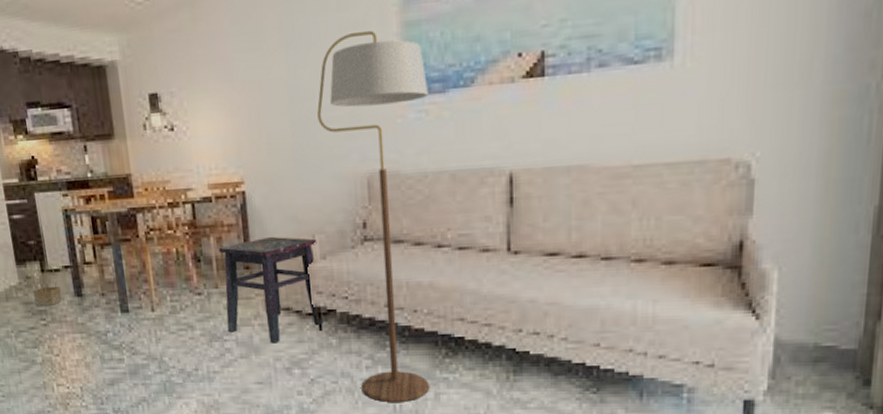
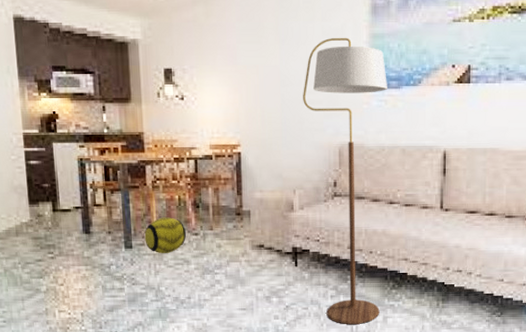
basket: present [33,265,62,306] -> none [43,206,70,241]
ball: none [141,274,188,317] -> present [144,217,186,253]
side table: present [218,236,324,344] -> none [215,189,299,277]

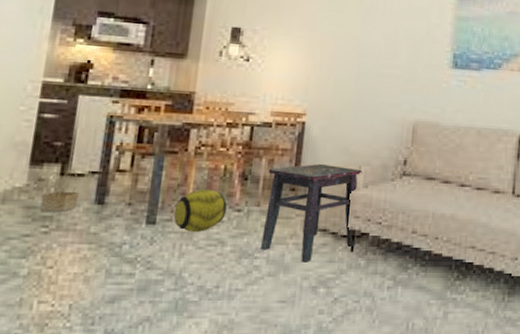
basket: none [43,206,70,241] -> present [40,169,79,212]
side table: none [215,189,299,277] -> present [259,163,362,263]
floor lamp: present [303,37,387,324] -> none [380,16,468,321]

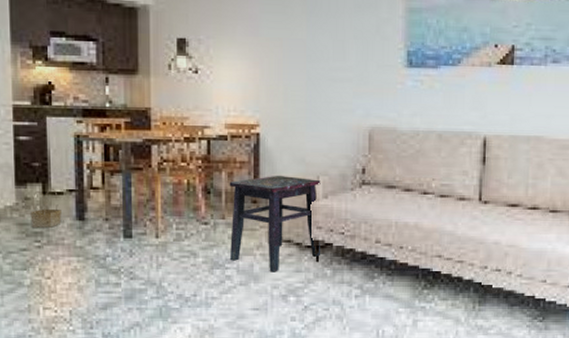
ball: present [173,189,227,232] -> none [147,203,194,244]

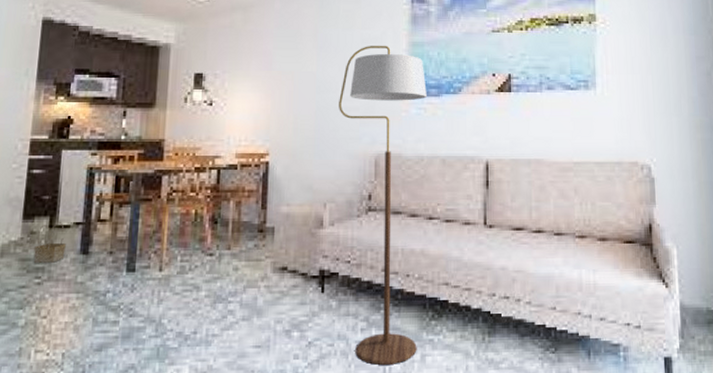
side table: present [229,175,321,272] -> none [233,203,328,306]
floor lamp: none [331,10,424,328] -> present [339,45,427,365]

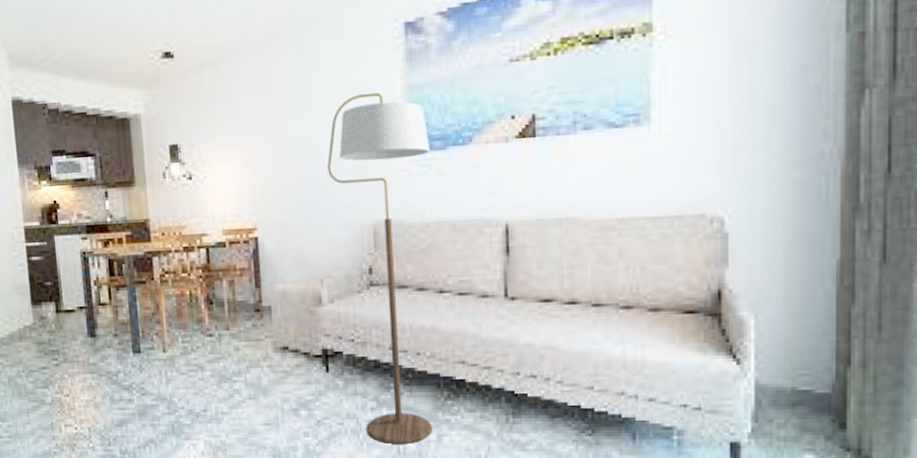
basket: present [33,221,66,263] -> none [47,306,75,346]

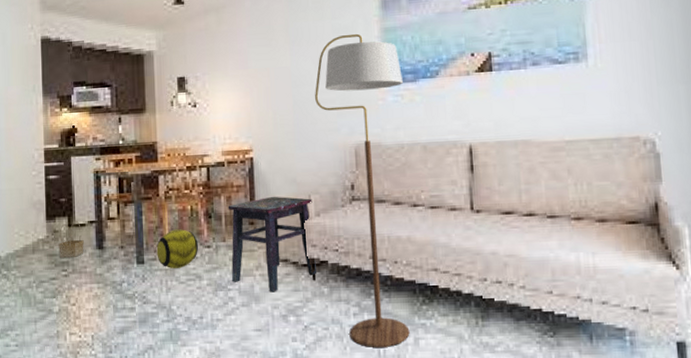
basket: none [47,306,75,346] -> present [58,220,84,258]
ball: none [153,316,199,358] -> present [156,229,198,268]
side table: none [230,280,331,385] -> present [228,196,318,292]

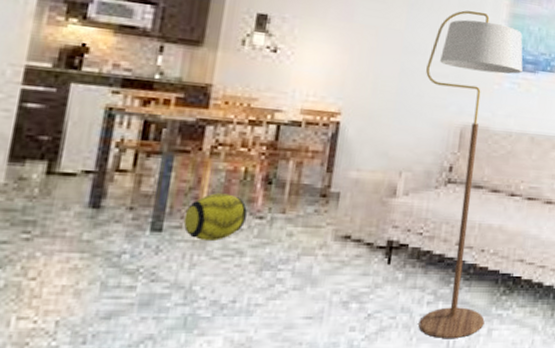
basket: present [58,220,84,258] -> none [21,167,69,216]
side table: present [228,196,318,292] -> none [284,167,403,276]

